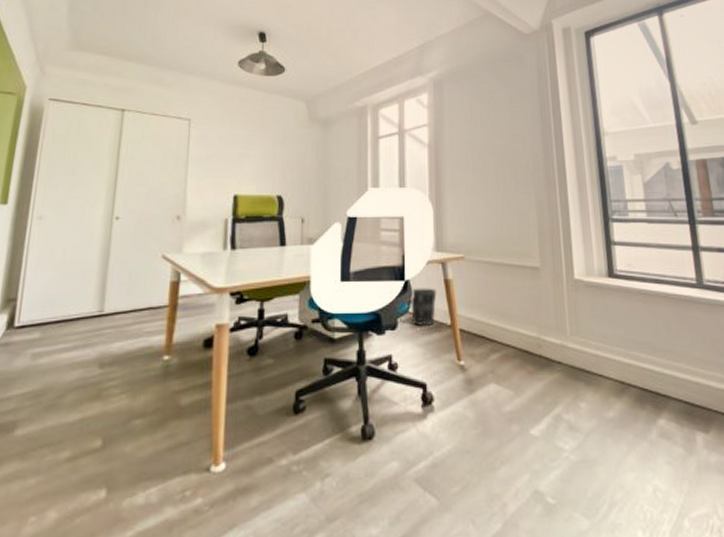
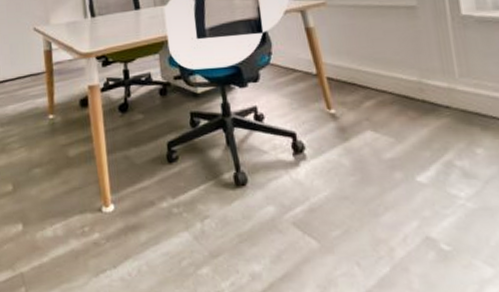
wastebasket: present [409,288,437,327] -> none [269,38,299,78]

